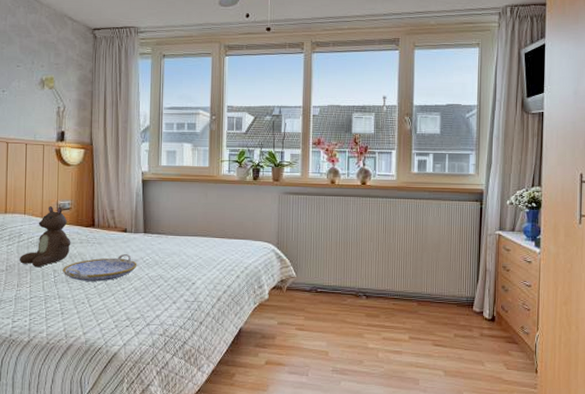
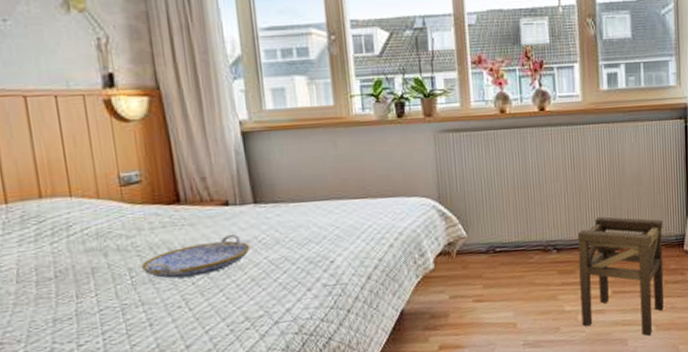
teddy bear: present [20,206,71,268] -> none [73,180,149,269]
stool: none [382,274,456,379] -> present [577,216,664,336]

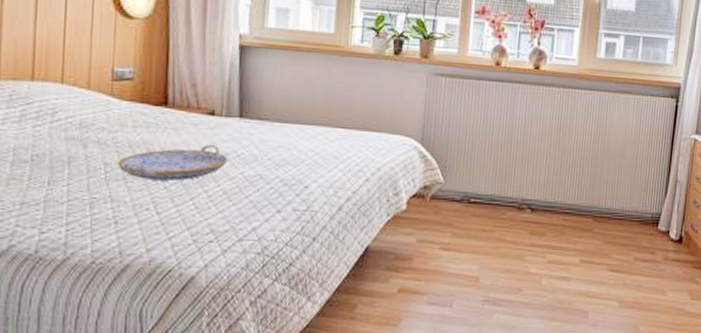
stool: present [577,216,664,336] -> none [545,183,641,311]

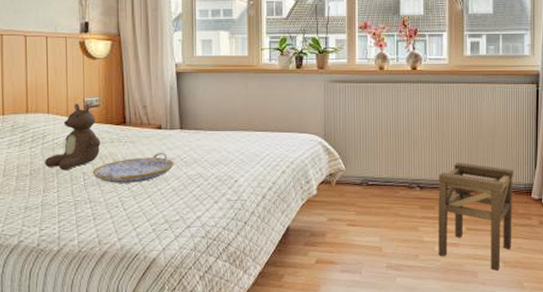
teddy bear: none [53,74,132,159] -> present [45,104,101,171]
stool: none [545,183,641,311] -> present [438,163,513,271]

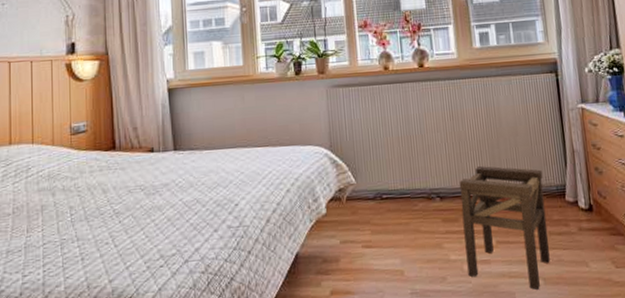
teddy bear: present [45,104,101,171] -> none [29,130,89,206]
serving tray: present [93,152,174,183] -> none [80,177,169,217]

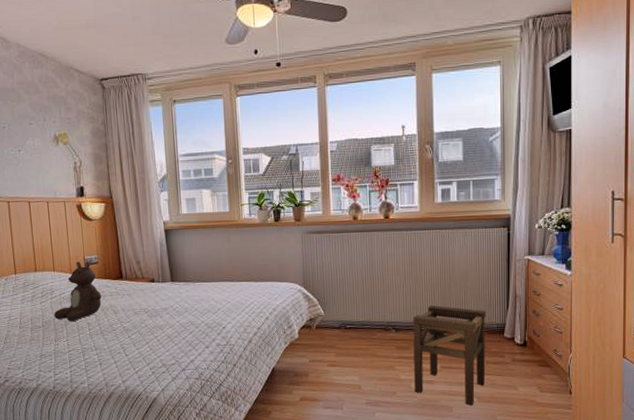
teddy bear: none [29,130,89,206] -> present [54,261,102,322]

